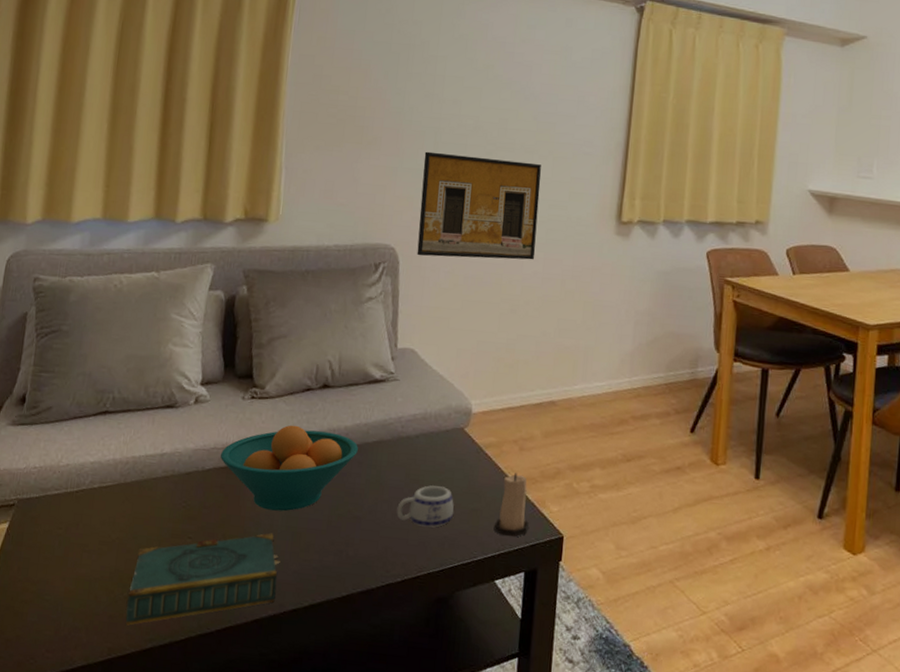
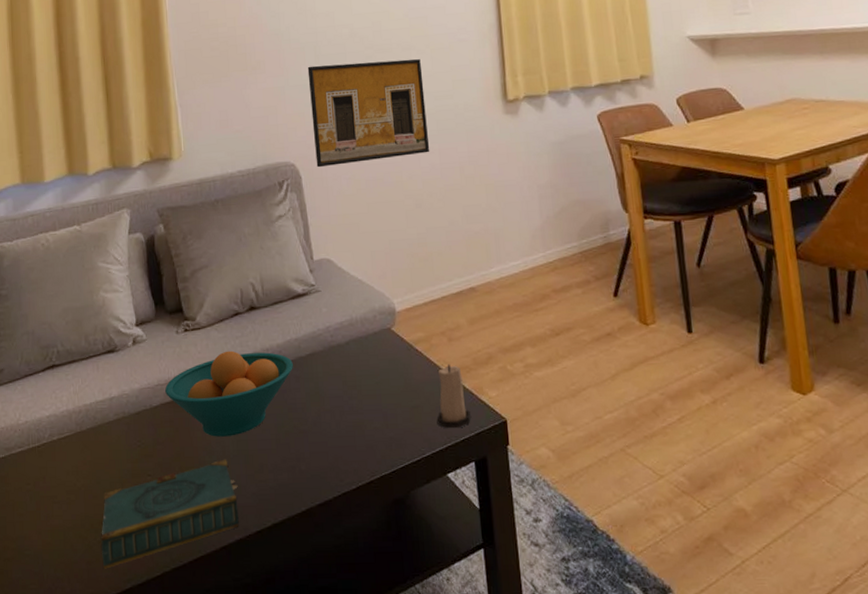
mug: present [396,485,454,528] -> none [340,389,396,431]

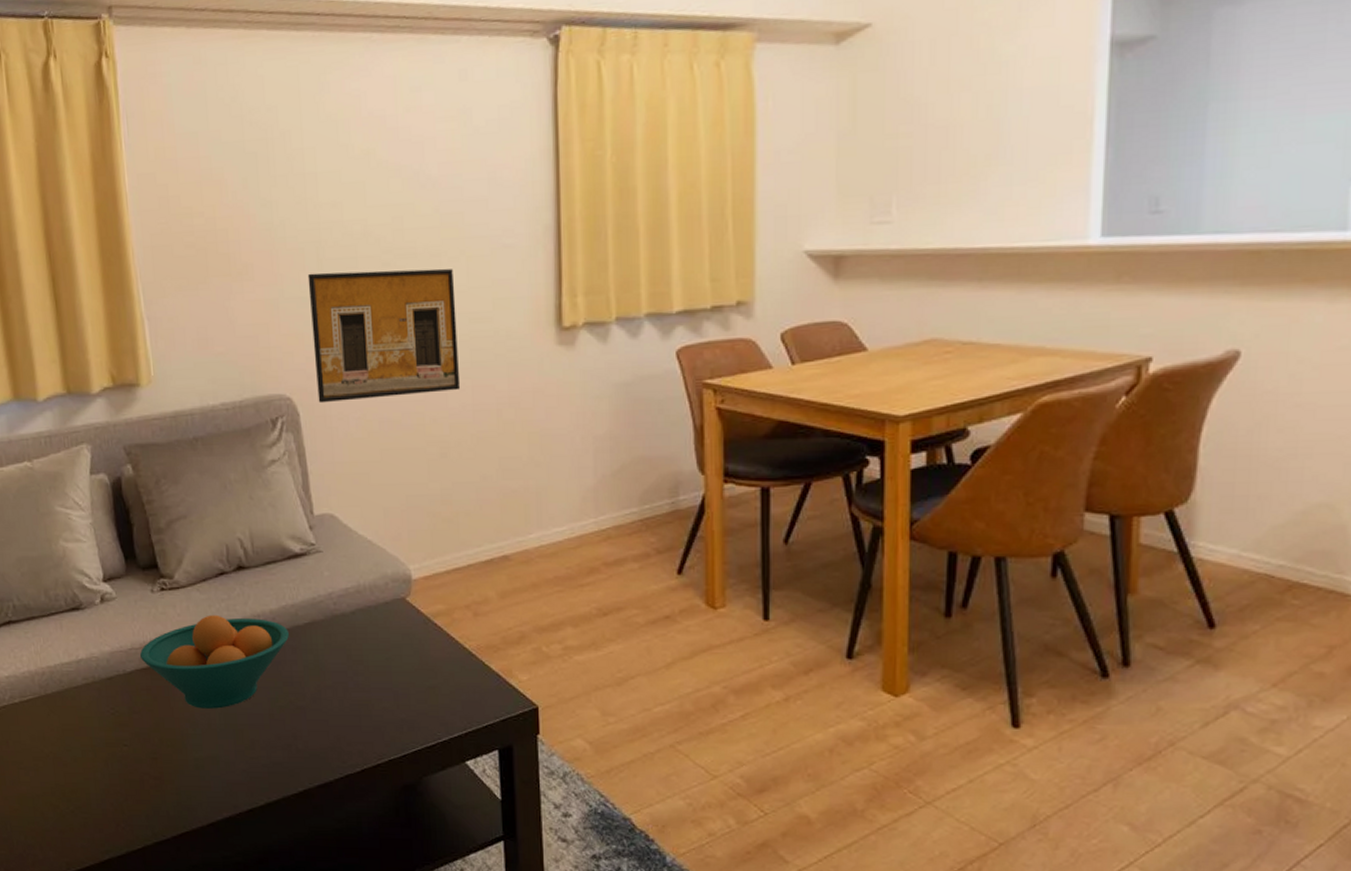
book: present [101,459,239,569] -> none [74,732,228,839]
candle: present [436,364,471,429] -> none [456,642,496,713]

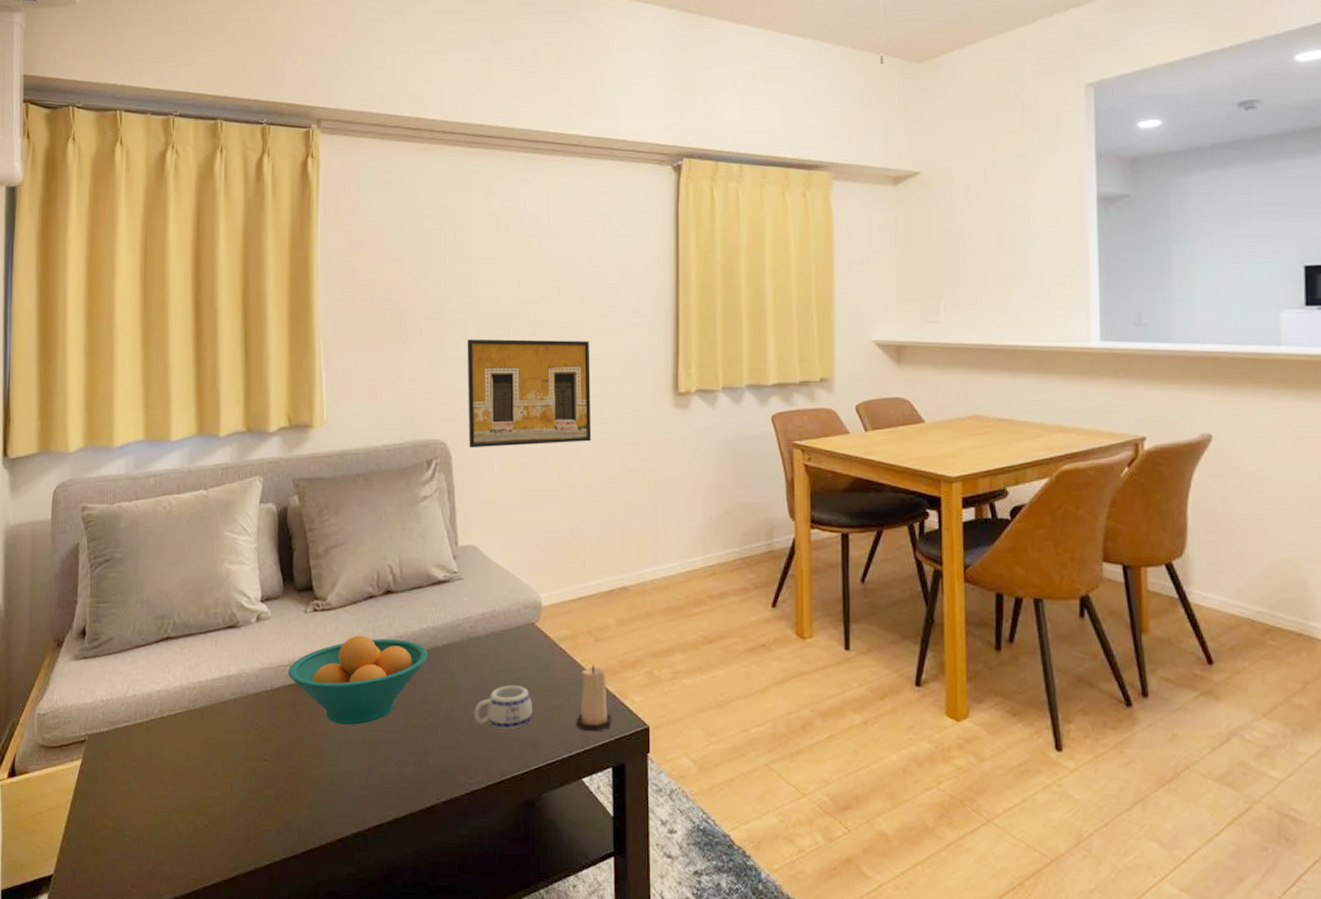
mug: none [343,665,409,711] -> present [474,685,533,729]
candle: none [456,642,496,713] -> present [576,665,612,732]

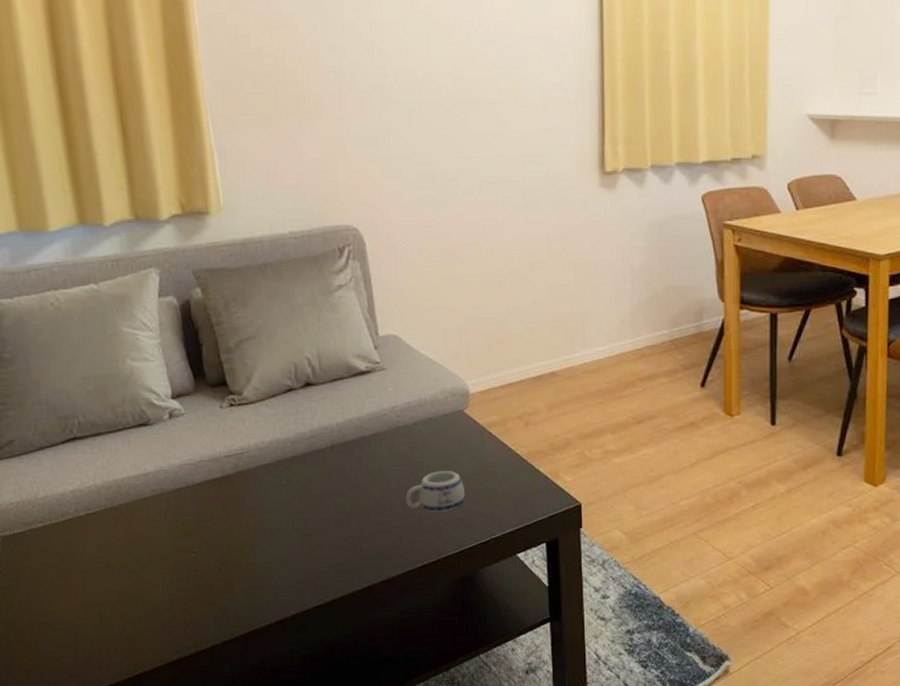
fruit bowl: present [287,635,428,725] -> none [208,428,355,515]
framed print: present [467,339,592,448] -> none [374,114,515,234]
candle: present [576,665,612,732] -> none [508,448,544,511]

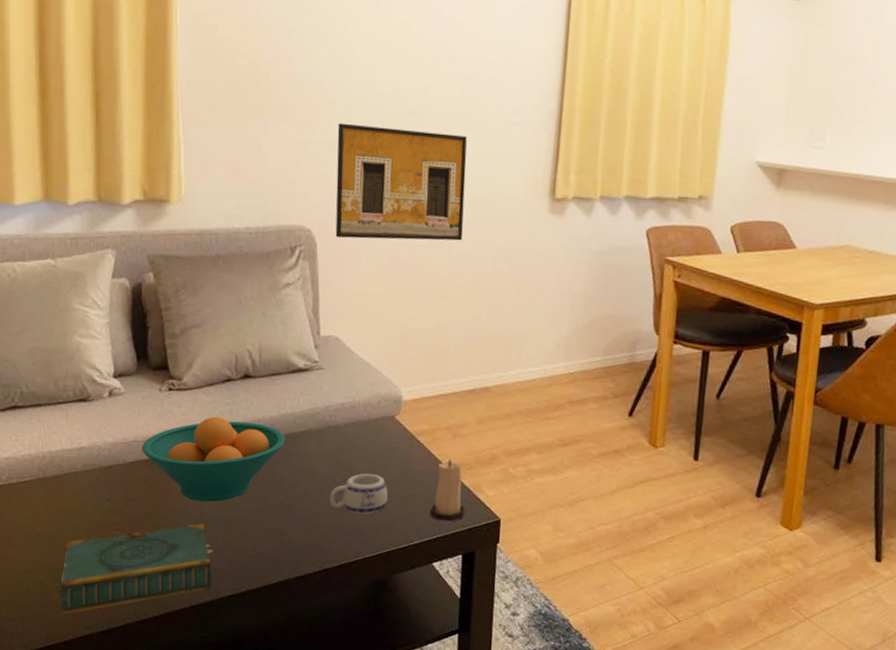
book: none [142,537,295,642] -> present [60,523,213,615]
fruit bowl: none [208,428,355,515] -> present [141,416,285,502]
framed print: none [374,114,515,234] -> present [335,122,467,241]
candle: none [508,448,544,511] -> present [429,459,465,522]

